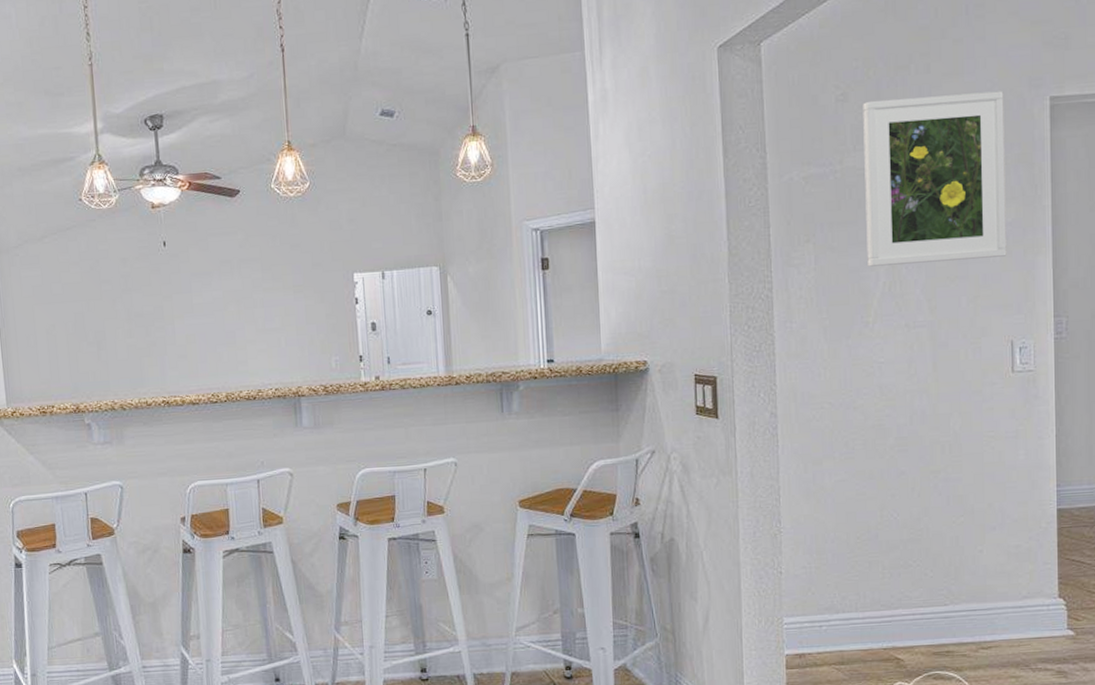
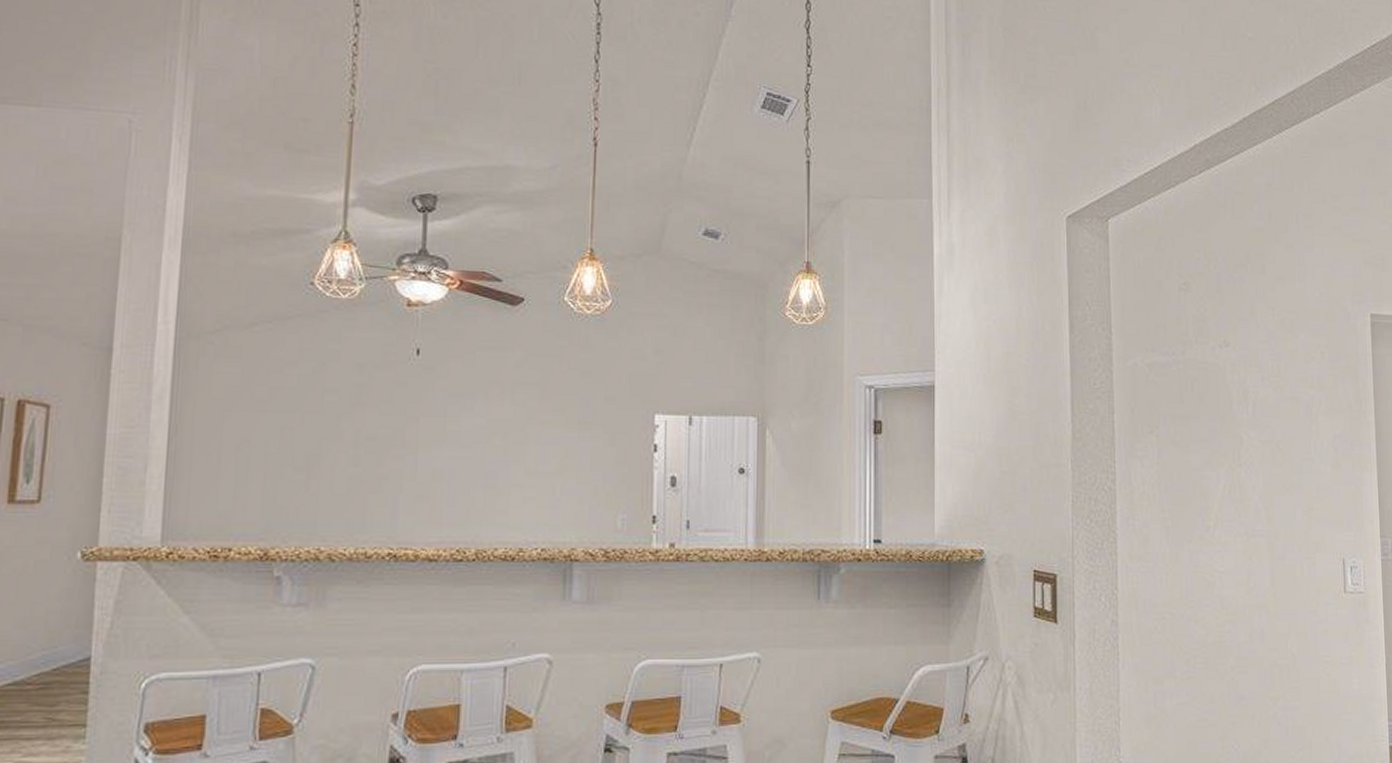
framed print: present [863,91,1007,267] -> none [1204,294,1337,469]

